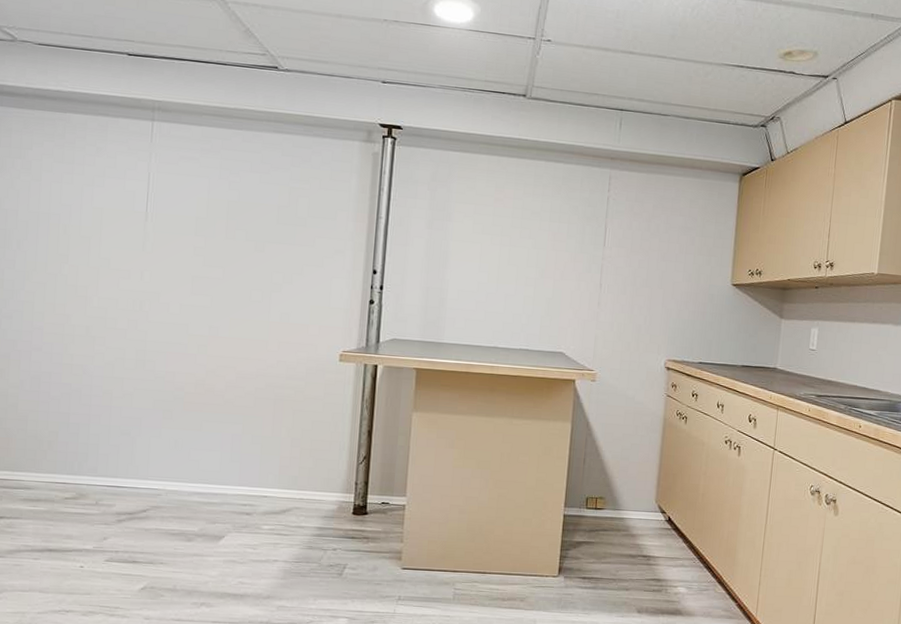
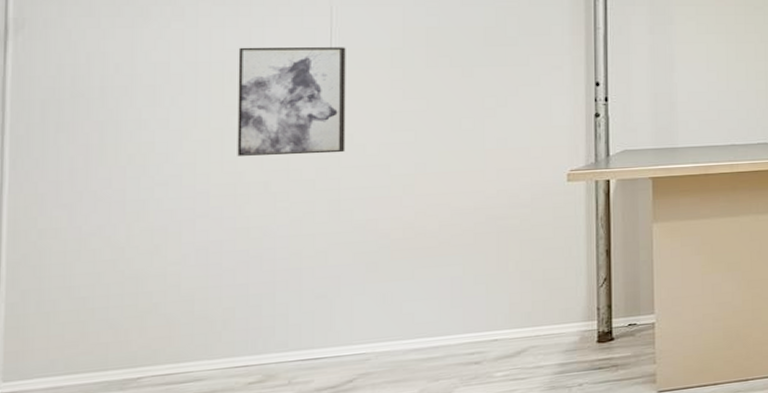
wall art: none [66,202,159,309] -> present [237,47,346,156]

